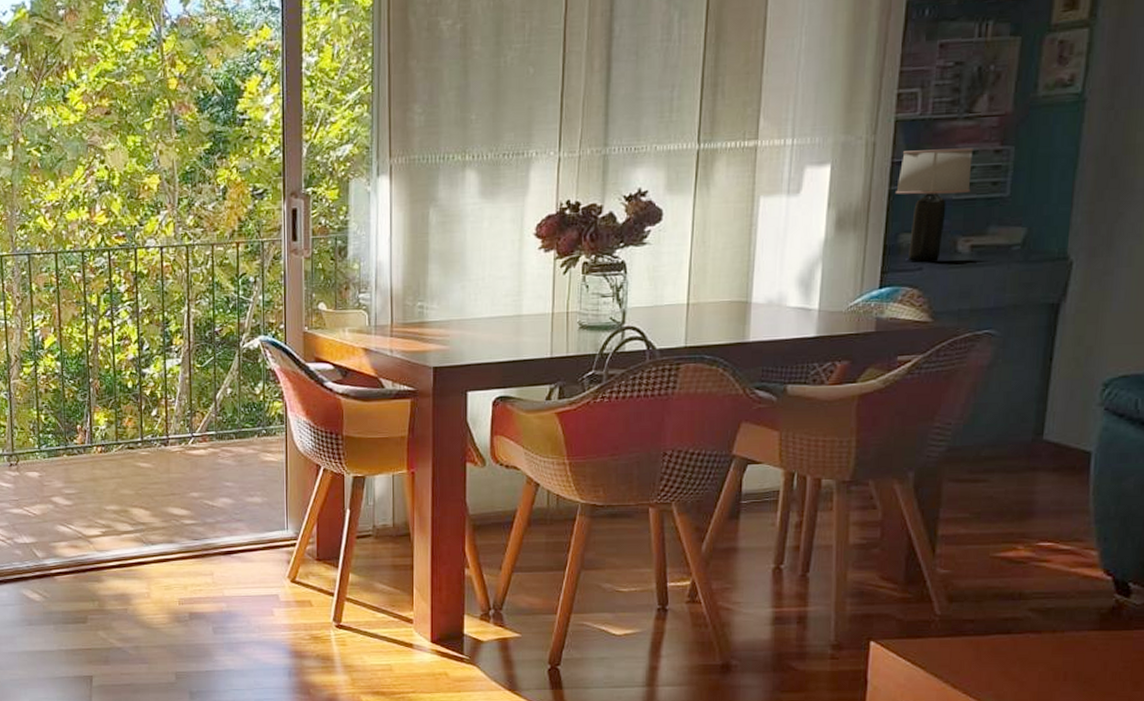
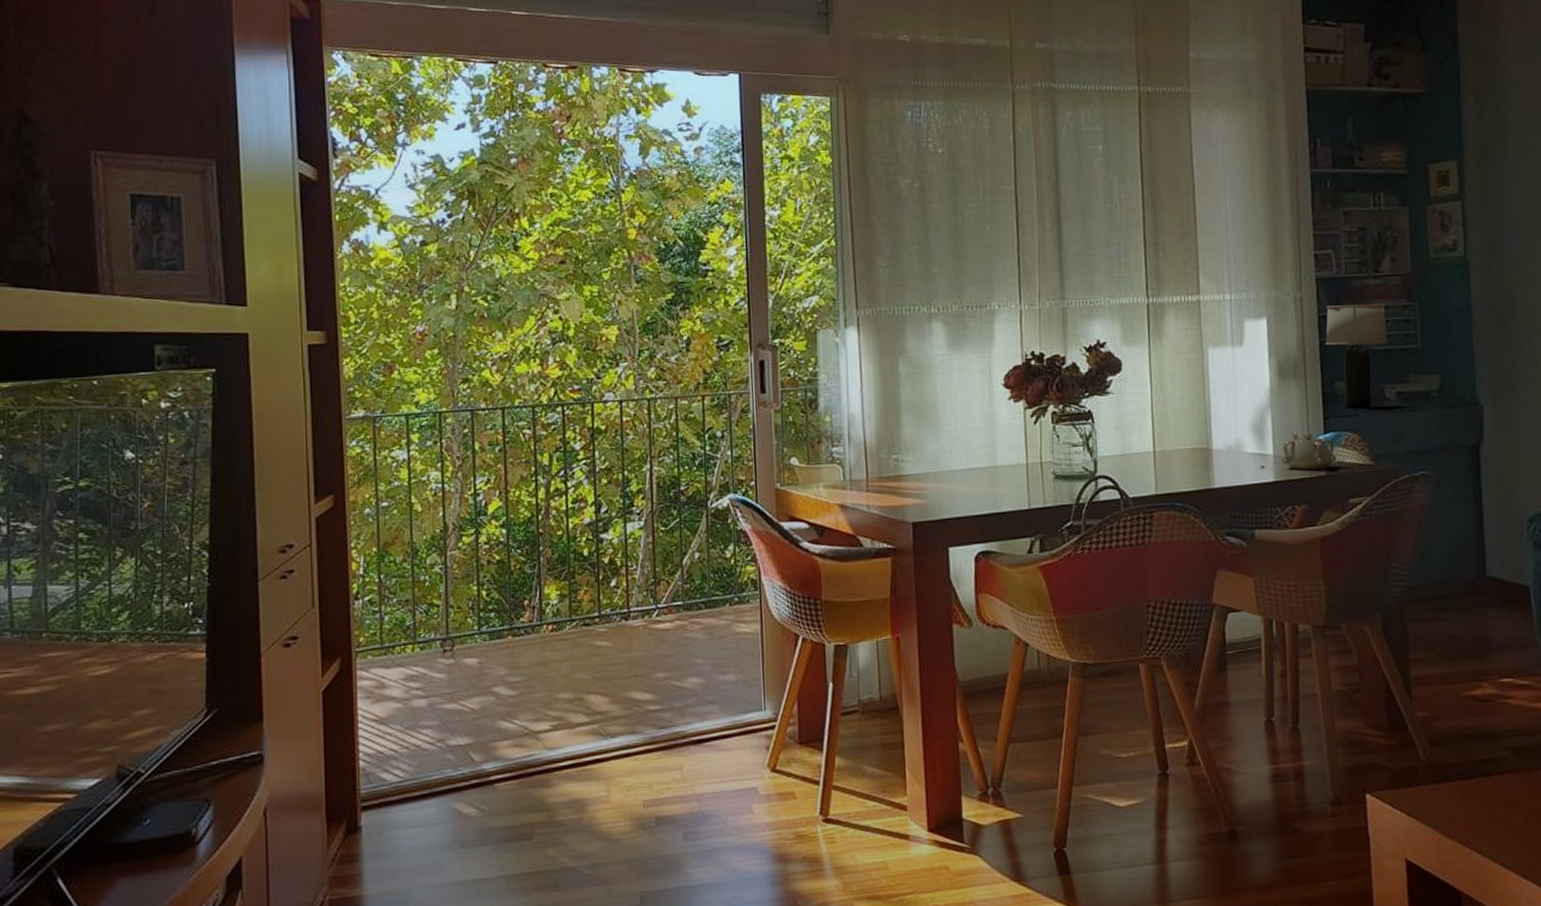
teapot: none [826,285,890,326] -> present [1280,431,1337,470]

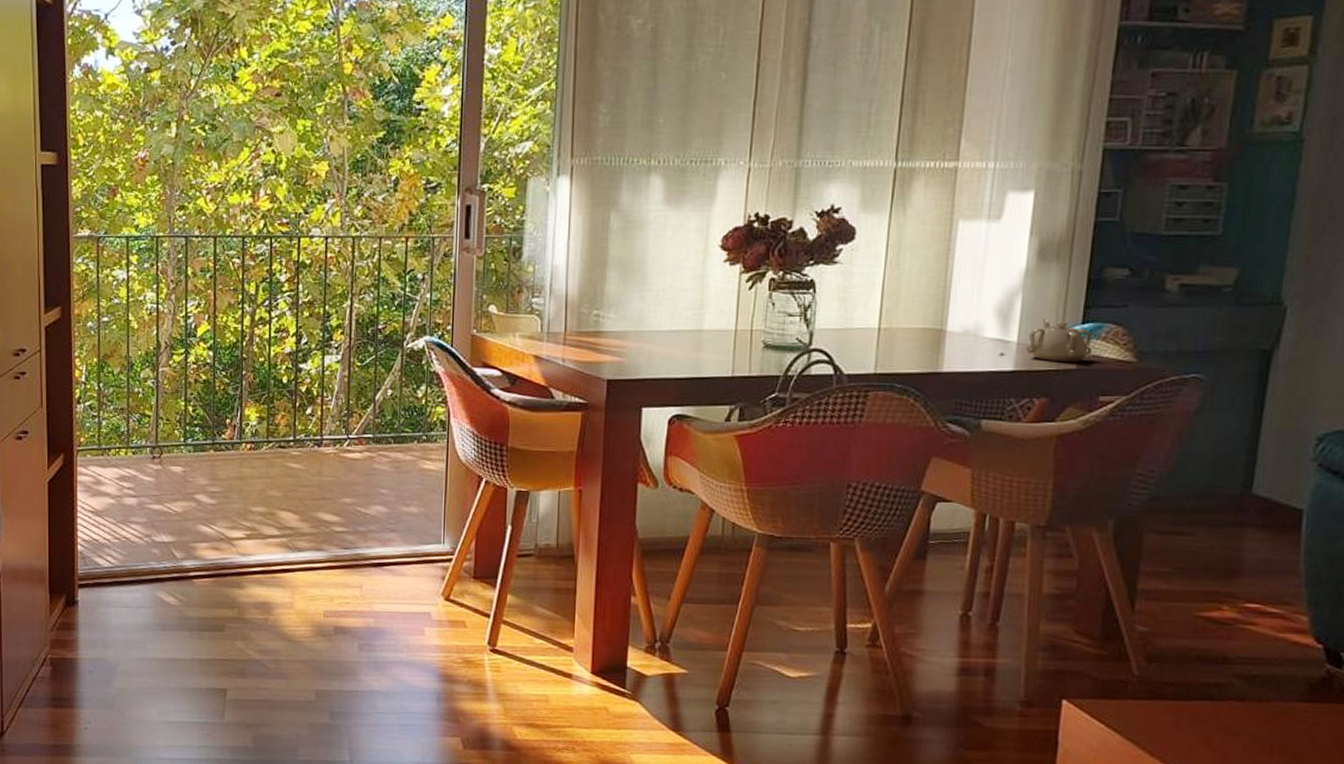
table lamp: present [1324,303,1389,409] -> none [1100,182,1184,299]

